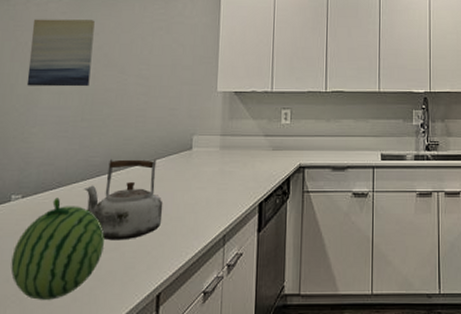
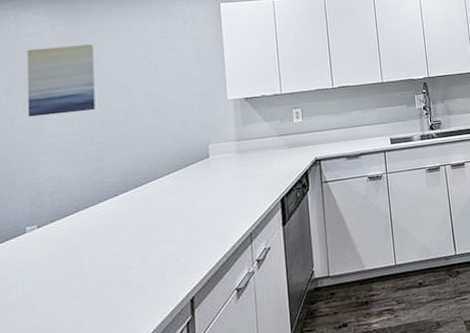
fruit: present [11,197,105,300] -> none [34,222,131,325]
kettle: present [84,159,163,241] -> none [103,172,187,256]

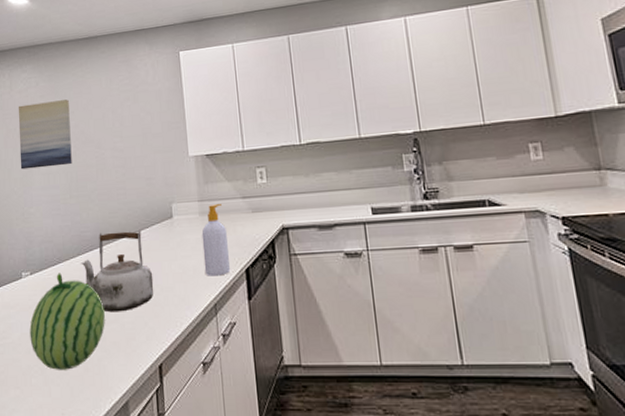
fruit: none [34,222,131,325] -> present [29,273,105,370]
kettle: none [103,172,187,256] -> present [81,230,154,313]
soap bottle: none [238,142,266,209] -> present [201,204,230,276]

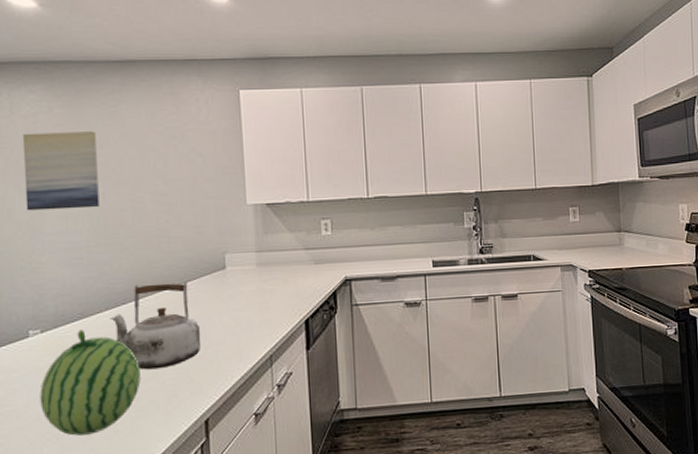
soap bottle: present [201,204,230,276] -> none [258,255,288,328]

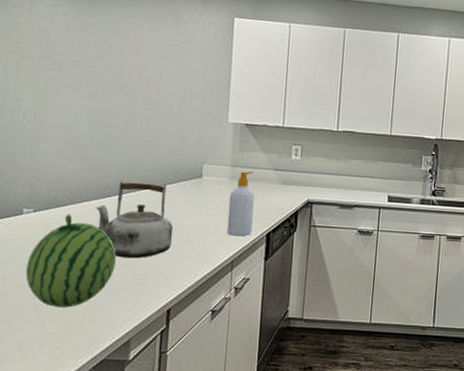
wall art: present [22,131,100,211] -> none [33,32,102,108]
soap bottle: none [258,255,288,328] -> present [226,171,254,237]

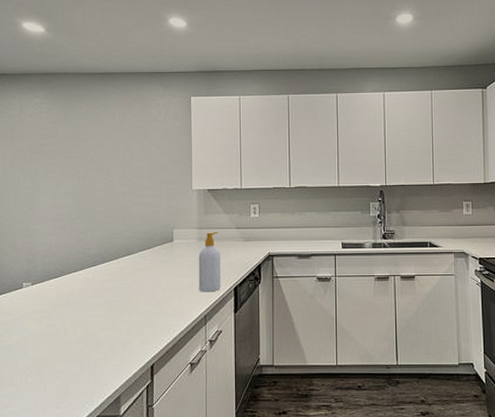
fruit: present [26,214,116,308] -> none [28,284,103,370]
kettle: present [95,181,174,259] -> none [83,251,151,320]

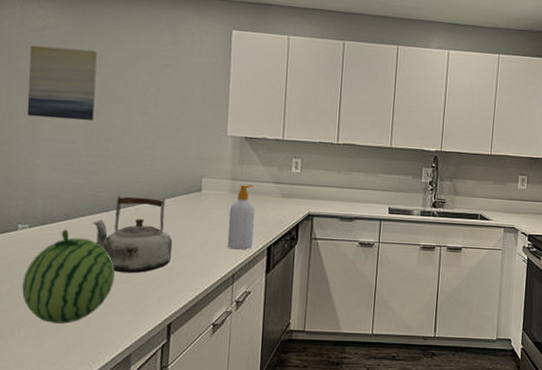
wall art: none [27,128,81,189] -> present [27,45,97,122]
fruit: none [28,284,103,370] -> present [22,229,115,324]
kettle: none [83,251,151,320] -> present [93,196,173,274]

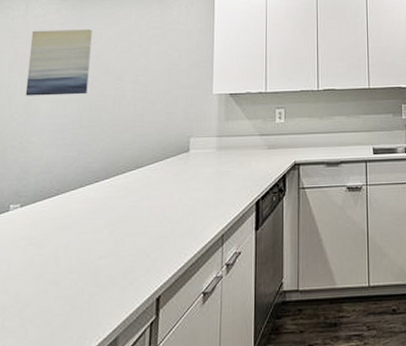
fruit: present [22,229,115,324] -> none [9,205,104,309]
kettle: present [93,196,173,274] -> none [83,163,162,246]
soap bottle: present [227,184,255,250] -> none [215,140,242,208]

